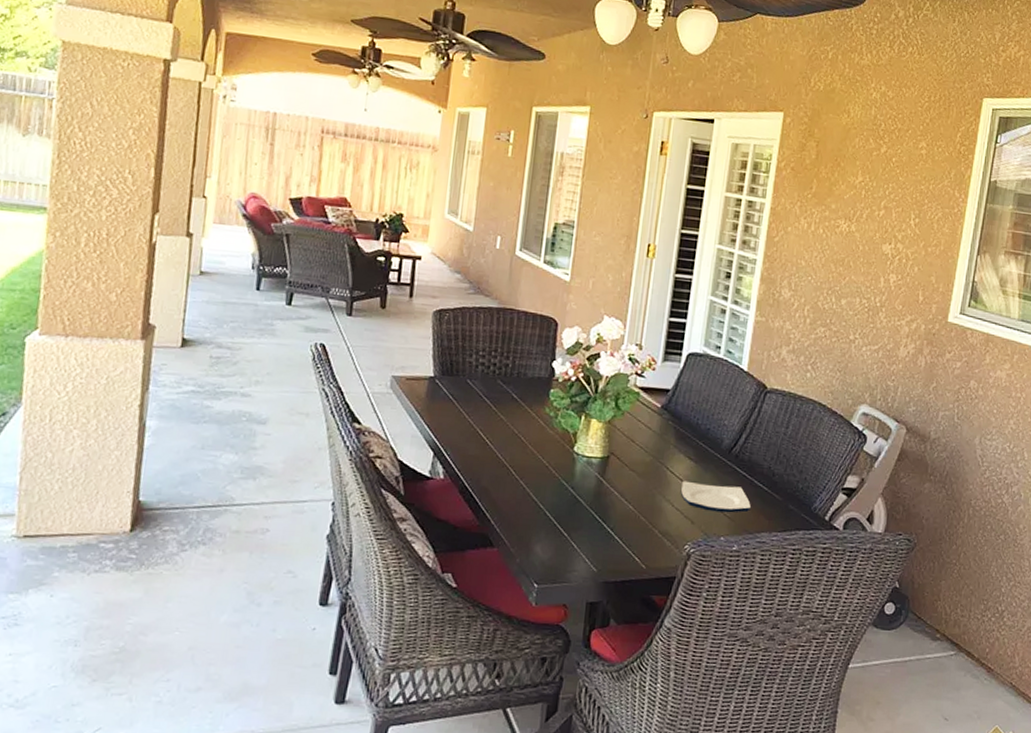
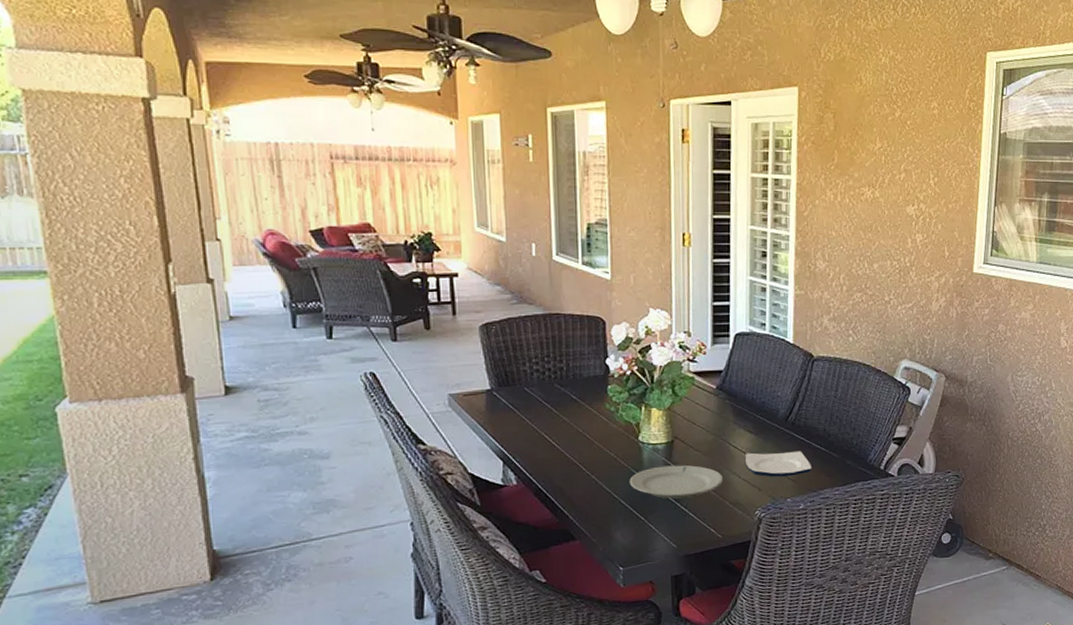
plate: none [557,481,656,520] -> present [629,464,724,499]

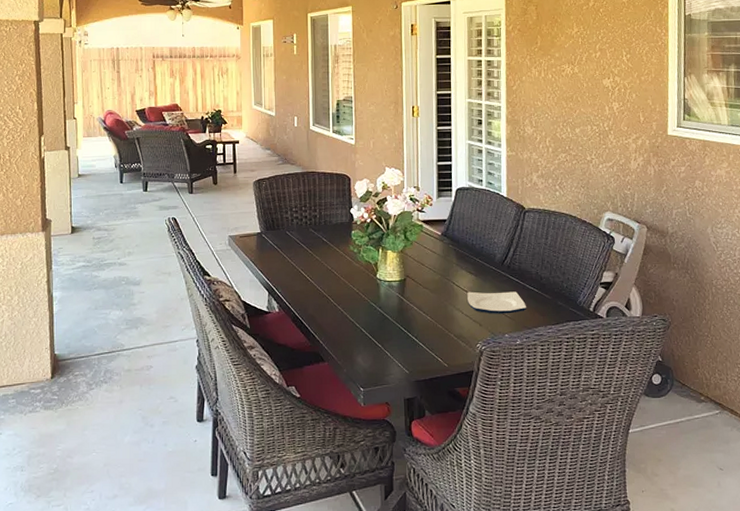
plate: present [629,464,724,499] -> none [369,300,449,330]

